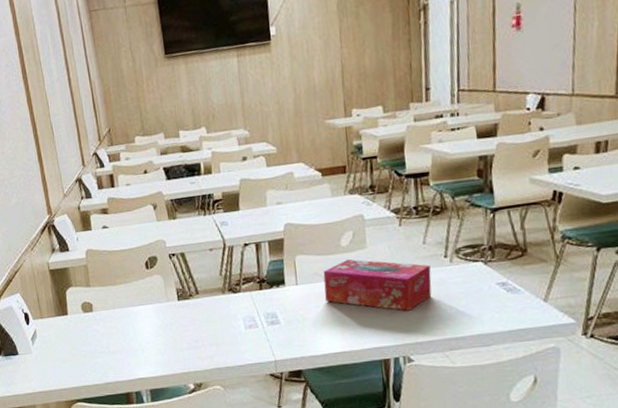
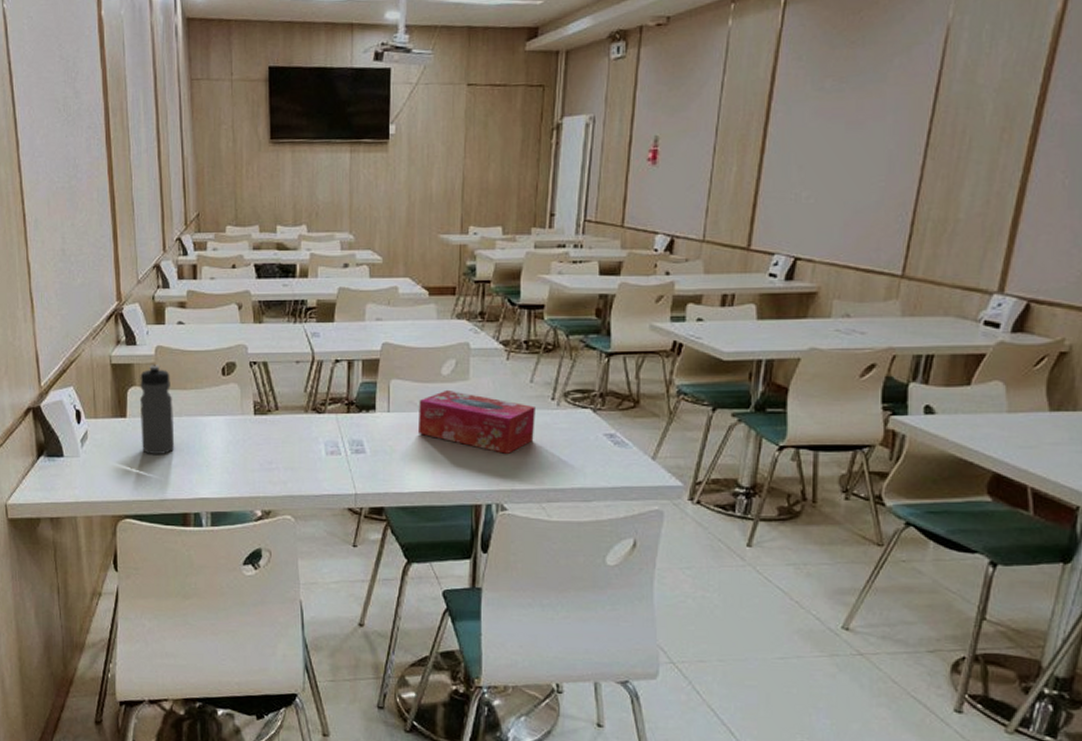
water bottle: none [75,266,113,346] -> present [139,365,175,456]

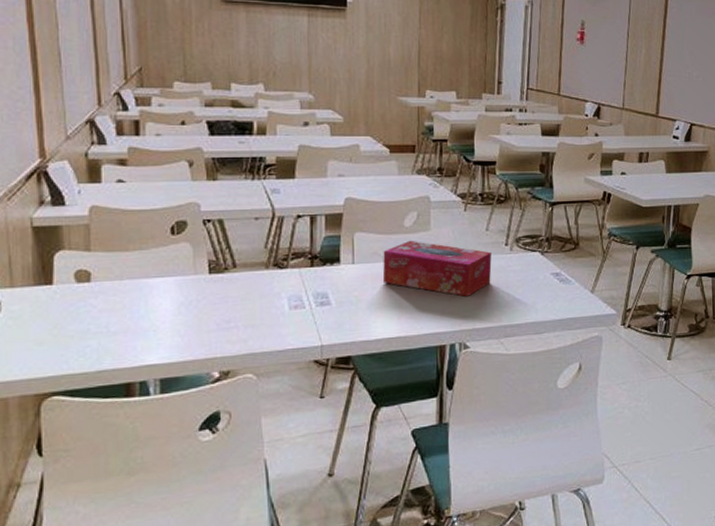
water bottle: present [139,365,175,456] -> none [69,226,115,324]

